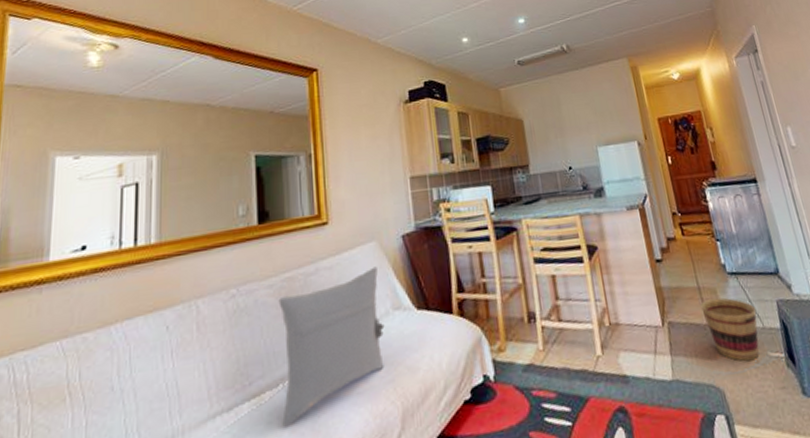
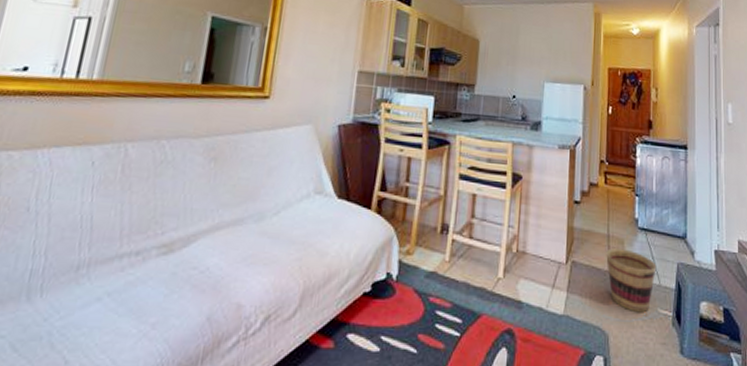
pillow: present [278,266,385,427] -> none [185,149,308,281]

